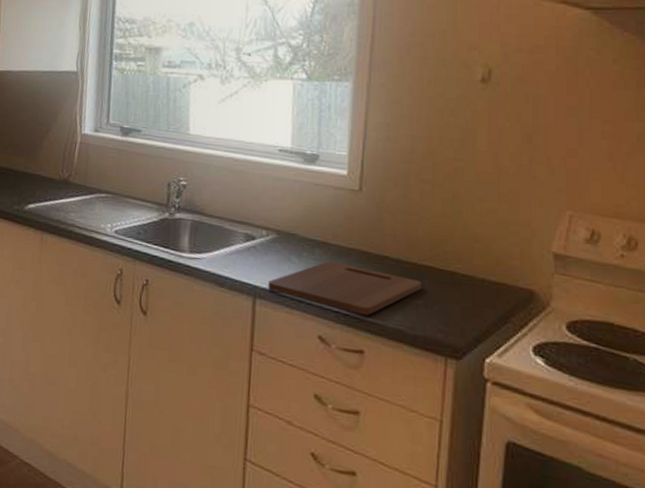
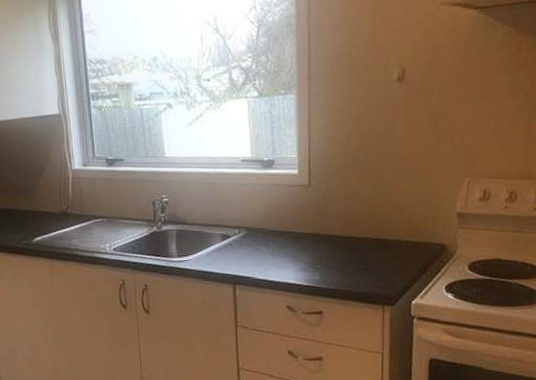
cutting board: present [268,261,422,315] -> none [244,245,362,284]

